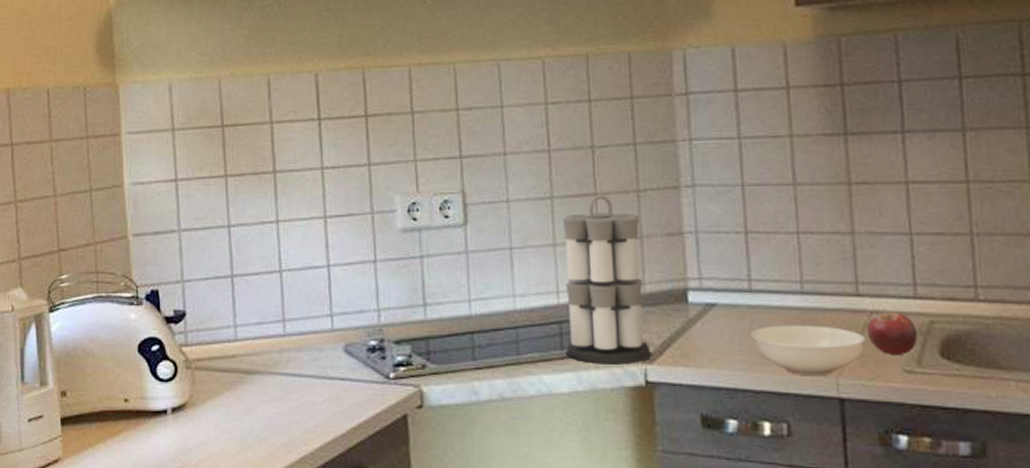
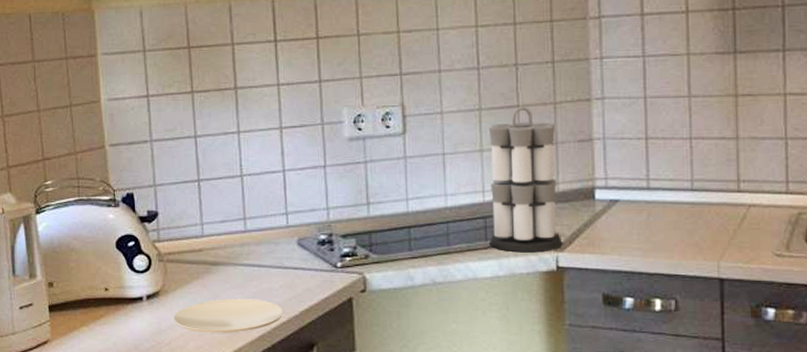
plate: none [202,413,329,454] -> present [174,299,284,333]
bowl: present [751,325,866,377] -> none [647,217,744,261]
fruit: present [866,312,918,354] -> none [745,205,787,241]

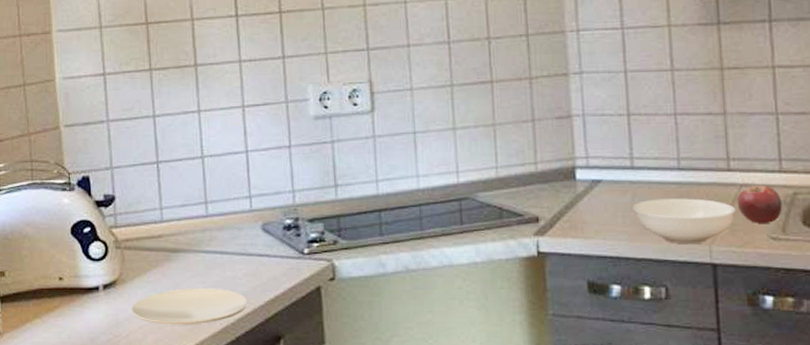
spice rack: present [488,106,563,253] -> none [461,81,543,237]
bowl: none [647,217,744,261] -> present [632,198,736,245]
fruit: none [745,205,787,241] -> present [736,184,783,223]

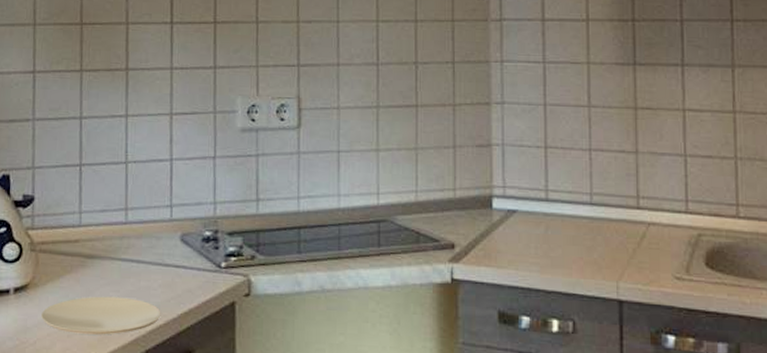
bowl: present [632,198,736,245] -> none [545,232,643,280]
fruit: present [736,184,783,223] -> none [644,224,687,263]

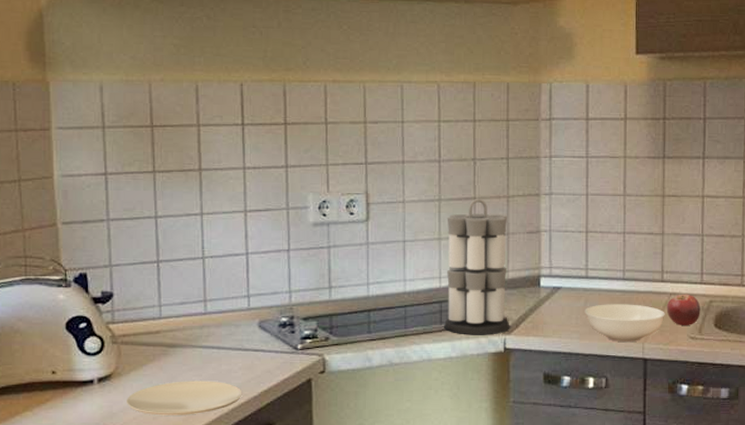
spice rack: none [381,106,458,262] -> present [443,198,510,335]
bowl: none [545,232,643,280] -> present [584,304,665,343]
fruit: none [644,224,687,263] -> present [666,294,701,325]

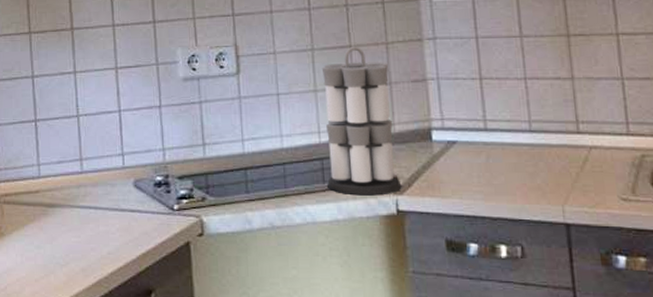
plate: present [127,380,242,416] -> none [10,242,121,278]
bowl: present [584,304,665,343] -> none [487,159,587,205]
fruit: present [666,294,701,325] -> none [587,147,632,184]

